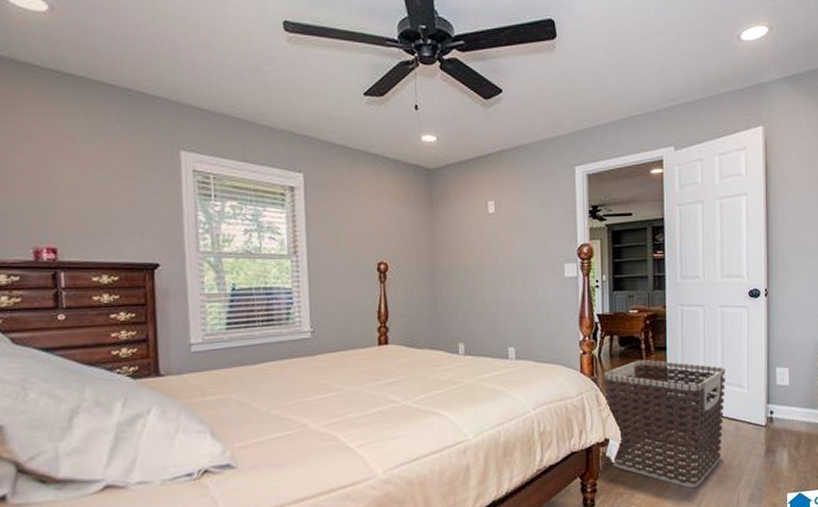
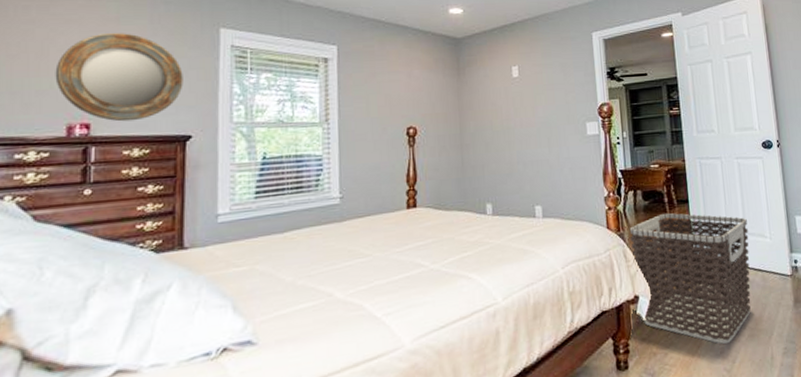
home mirror: none [15,153,147,247] -> present [55,33,183,122]

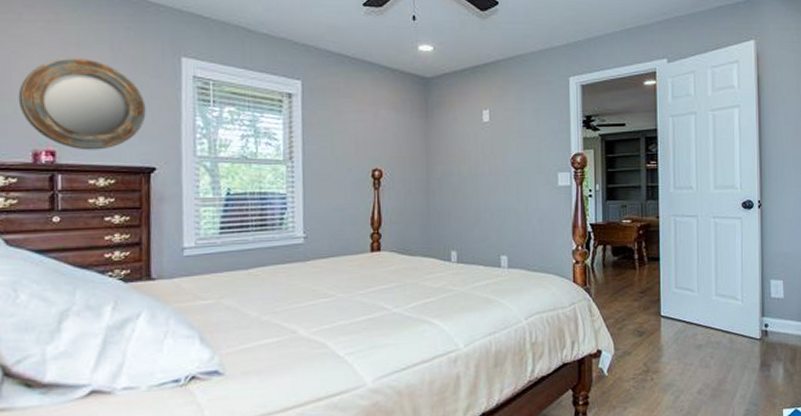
clothes hamper: present [629,213,751,344] -> none [596,269,720,402]

